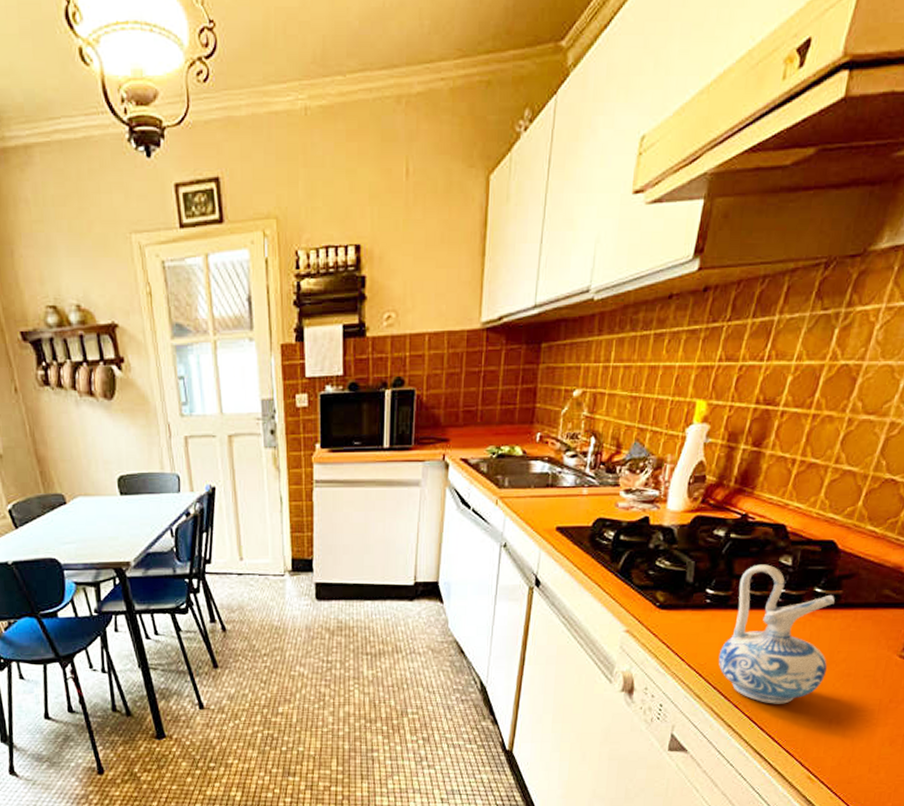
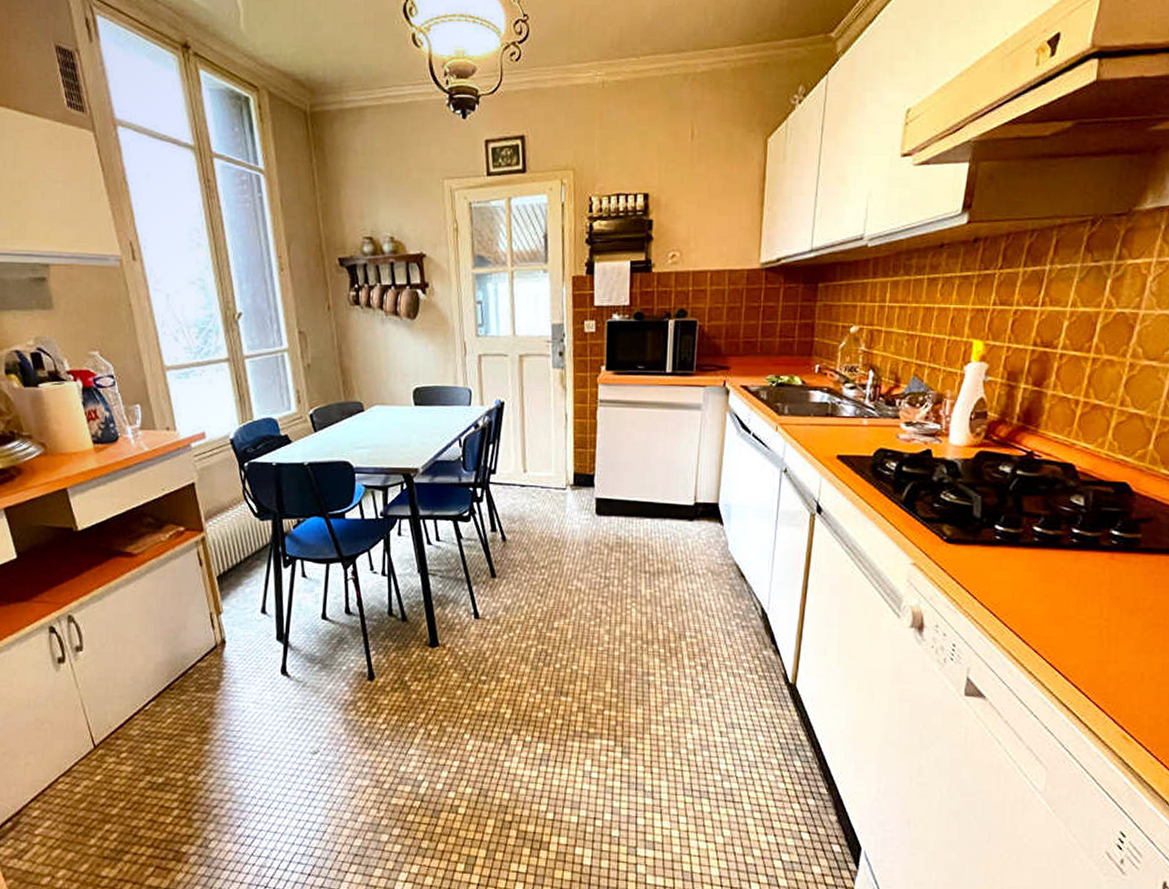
ceramic pitcher: present [718,564,835,704] -> none [1013,503,1134,652]

